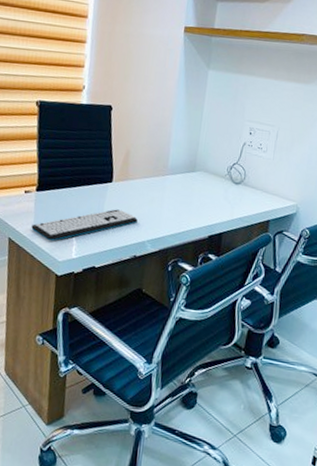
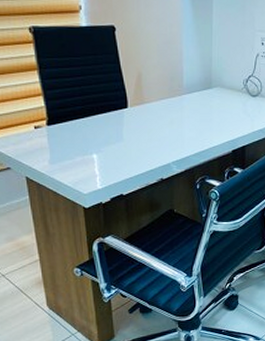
keyboard: present [31,209,138,242] -> none [48,135,159,175]

